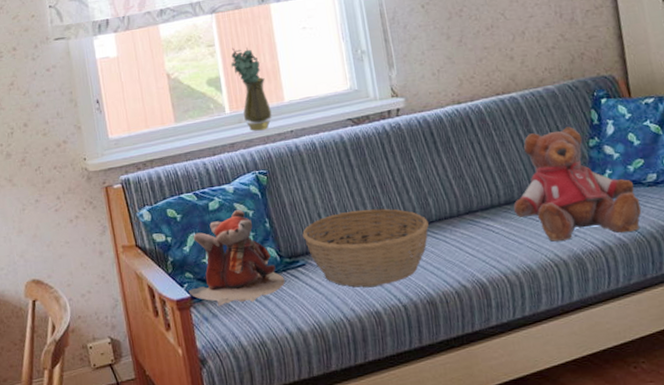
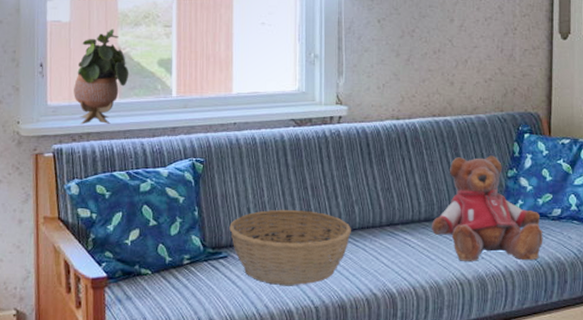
potted plant: none [131,56,182,153] -> present [74,29,129,125]
stuffed animal: present [188,209,285,307] -> none [106,194,205,289]
vase: present [230,47,272,132] -> none [184,32,218,120]

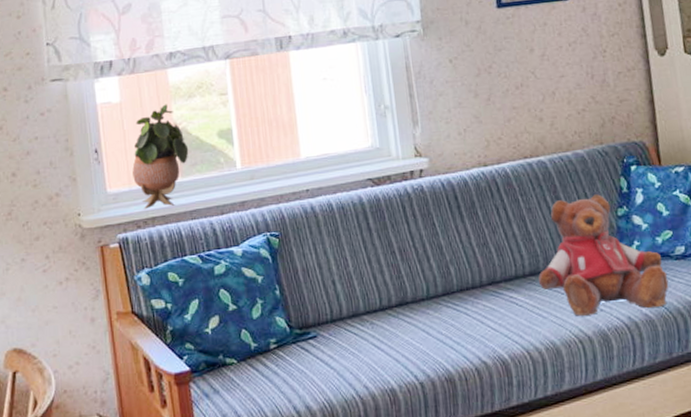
basket: present [229,209,351,285] -> none [315,276,450,362]

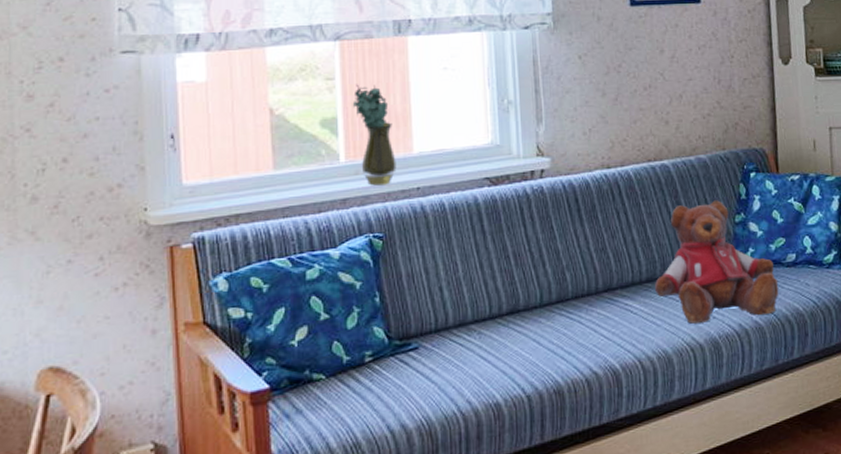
potted plant: present [132,104,189,210] -> none [216,86,285,205]
vase: none [244,97,287,190] -> present [352,84,397,187]

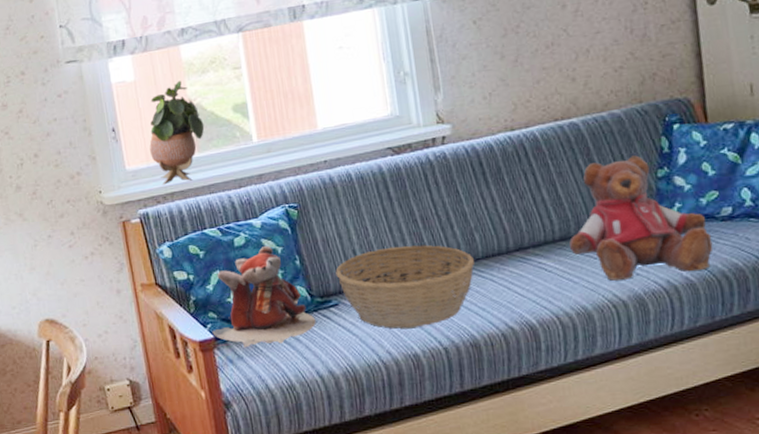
potted plant: none [216,86,285,205] -> present [149,80,205,185]
stuffed animal: none [268,279,392,400] -> present [212,245,316,348]
vase: present [352,84,397,187] -> none [259,69,304,162]
basket: none [419,283,563,375] -> present [335,244,474,329]

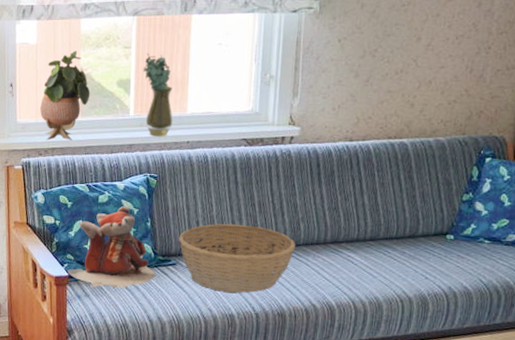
vase: none [259,69,304,162] -> present [143,53,173,138]
teddy bear: present [569,155,714,281] -> none [375,179,494,283]

